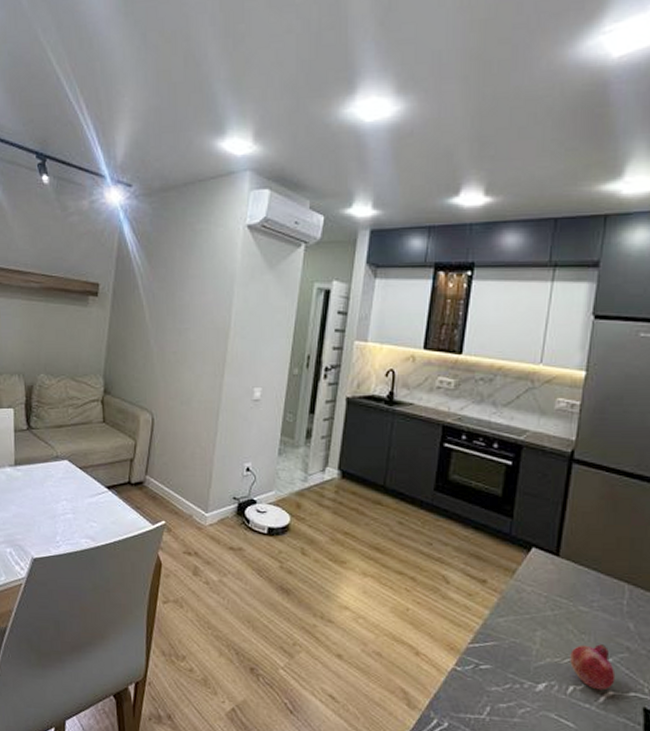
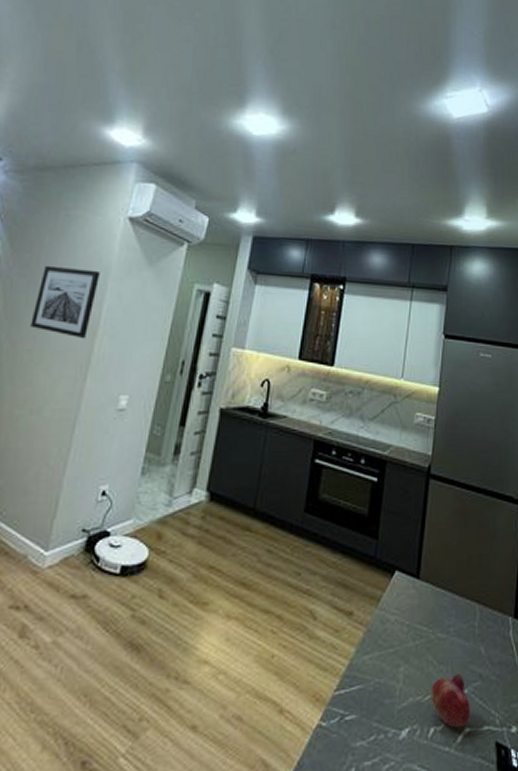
wall art: none [173,277,226,341] -> present [30,265,100,340]

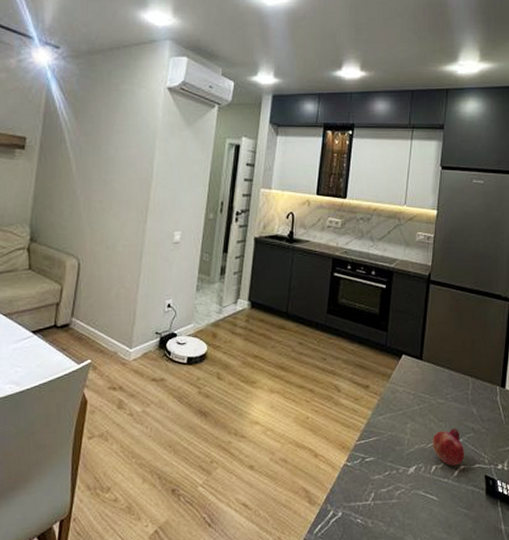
wall art: present [30,265,100,340] -> none [99,132,149,190]

